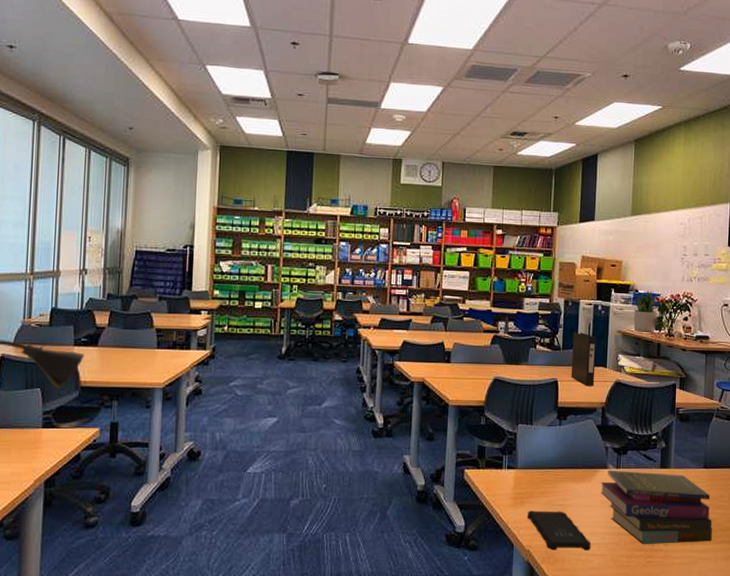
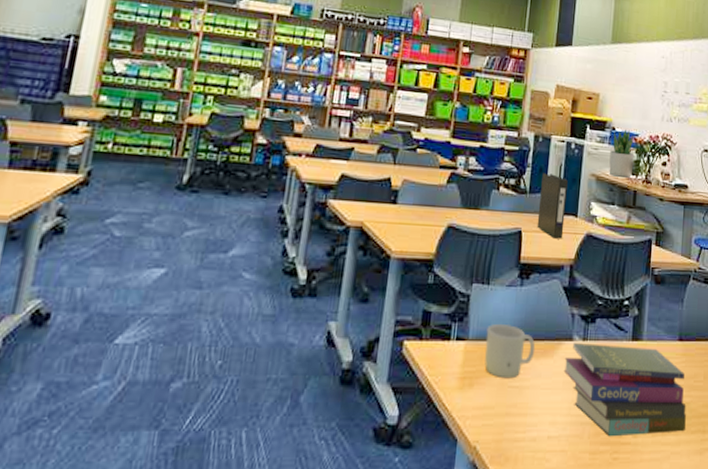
tablet: present [528,510,591,551] -> none [476,394,550,446]
mug: none [532,456,575,499] -> present [484,324,536,379]

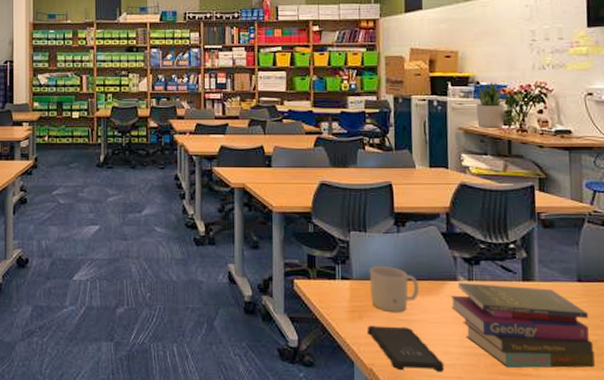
tablet: none [476,394,550,446] -> present [368,325,445,372]
binder: present [537,173,568,239] -> none [406,131,435,190]

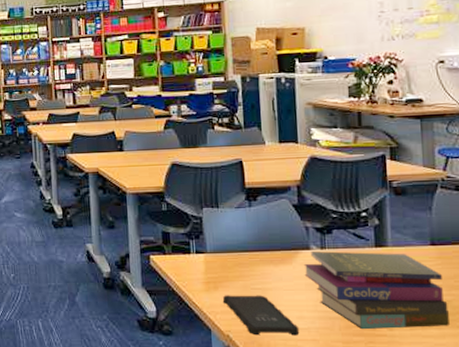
mug: present [369,266,420,313] -> none [222,239,273,283]
planter: present [477,82,505,128] -> none [325,56,354,102]

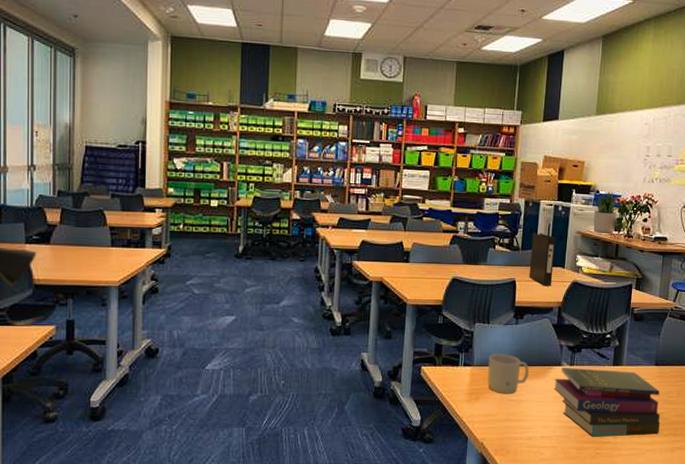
mug: none [222,239,273,283] -> present [487,354,530,394]
tablet: present [223,295,300,336] -> none [482,406,543,443]
binder: none [255,108,286,164] -> present [528,233,556,286]
planter: none [325,56,354,102] -> present [593,192,617,233]

